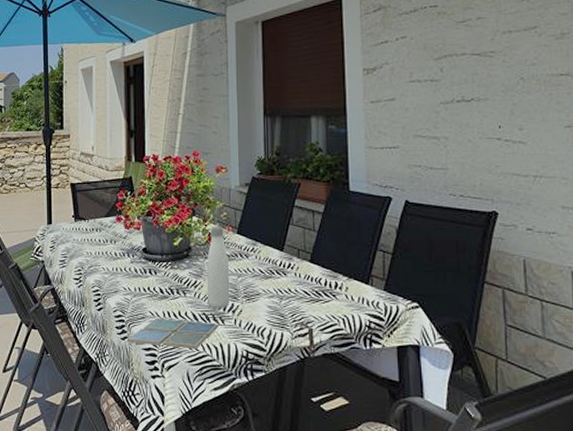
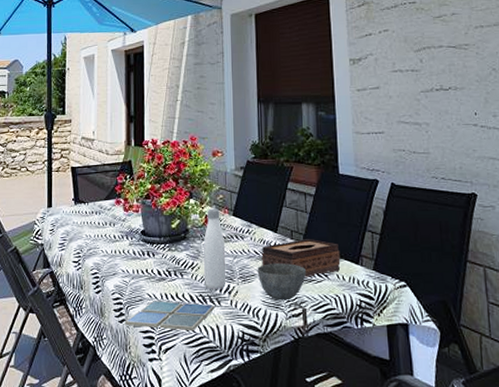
bowl: none [262,283,313,320] -> present [257,263,306,301]
tissue box: none [267,258,350,297] -> present [261,239,341,277]

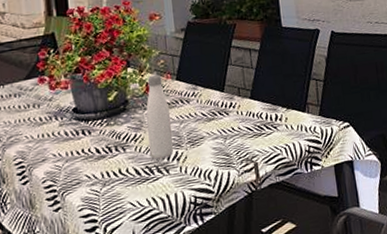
drink coaster: present [125,301,215,332] -> none [61,174,164,214]
bowl: present [257,263,306,301] -> none [205,120,256,160]
tissue box: present [261,239,341,277] -> none [209,93,288,132]

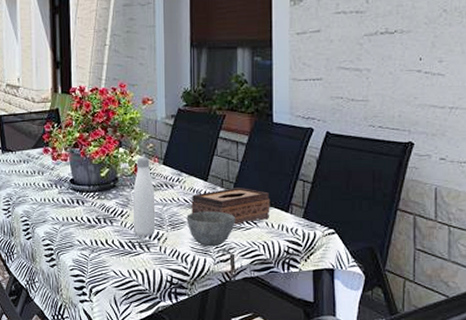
bowl: none [205,120,256,160] -> present [186,211,235,247]
tissue box: none [209,93,288,132] -> present [191,188,270,225]

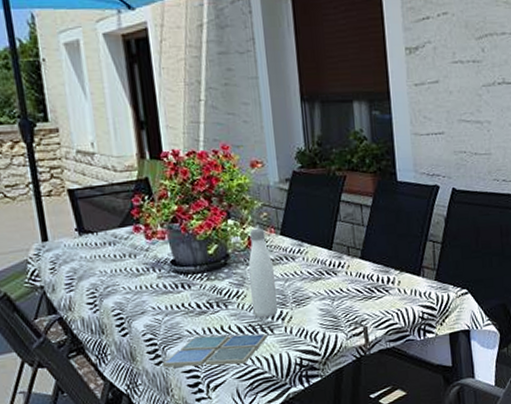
drink coaster: none [56,247,144,276] -> present [163,333,268,368]
bowl: present [186,211,235,247] -> none [312,281,366,322]
tissue box: present [191,188,270,225] -> none [316,254,402,295]

